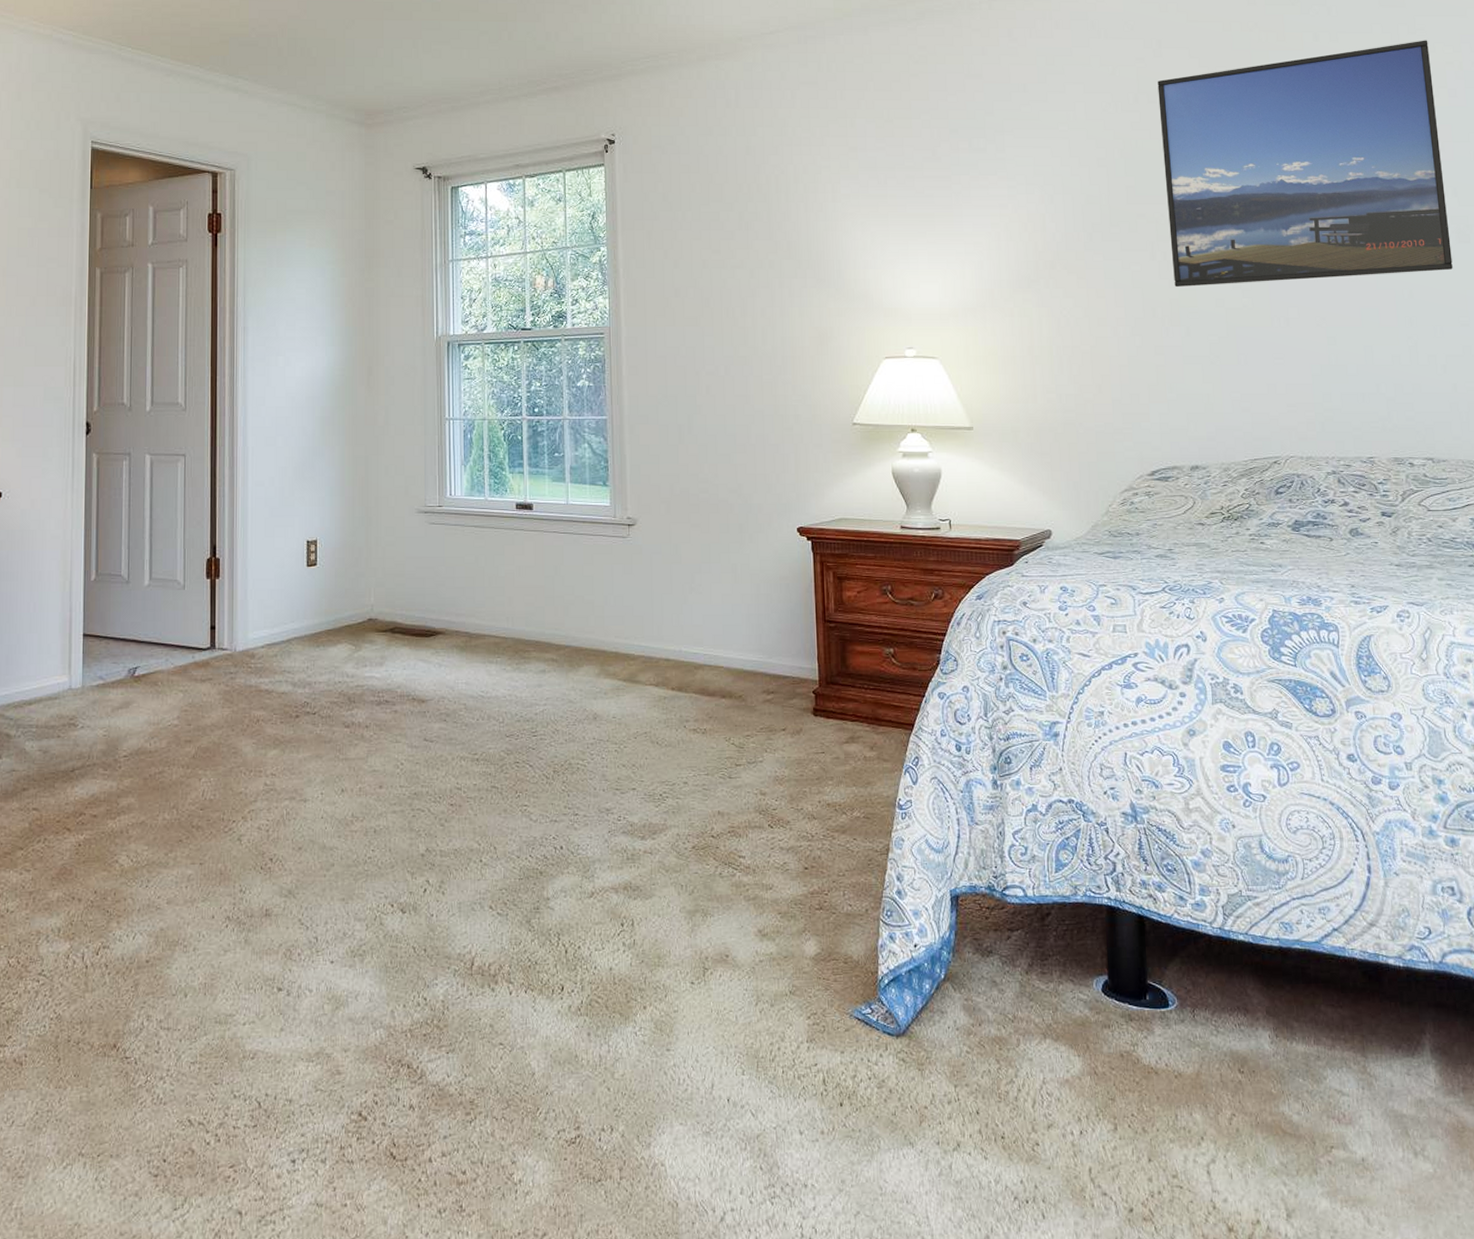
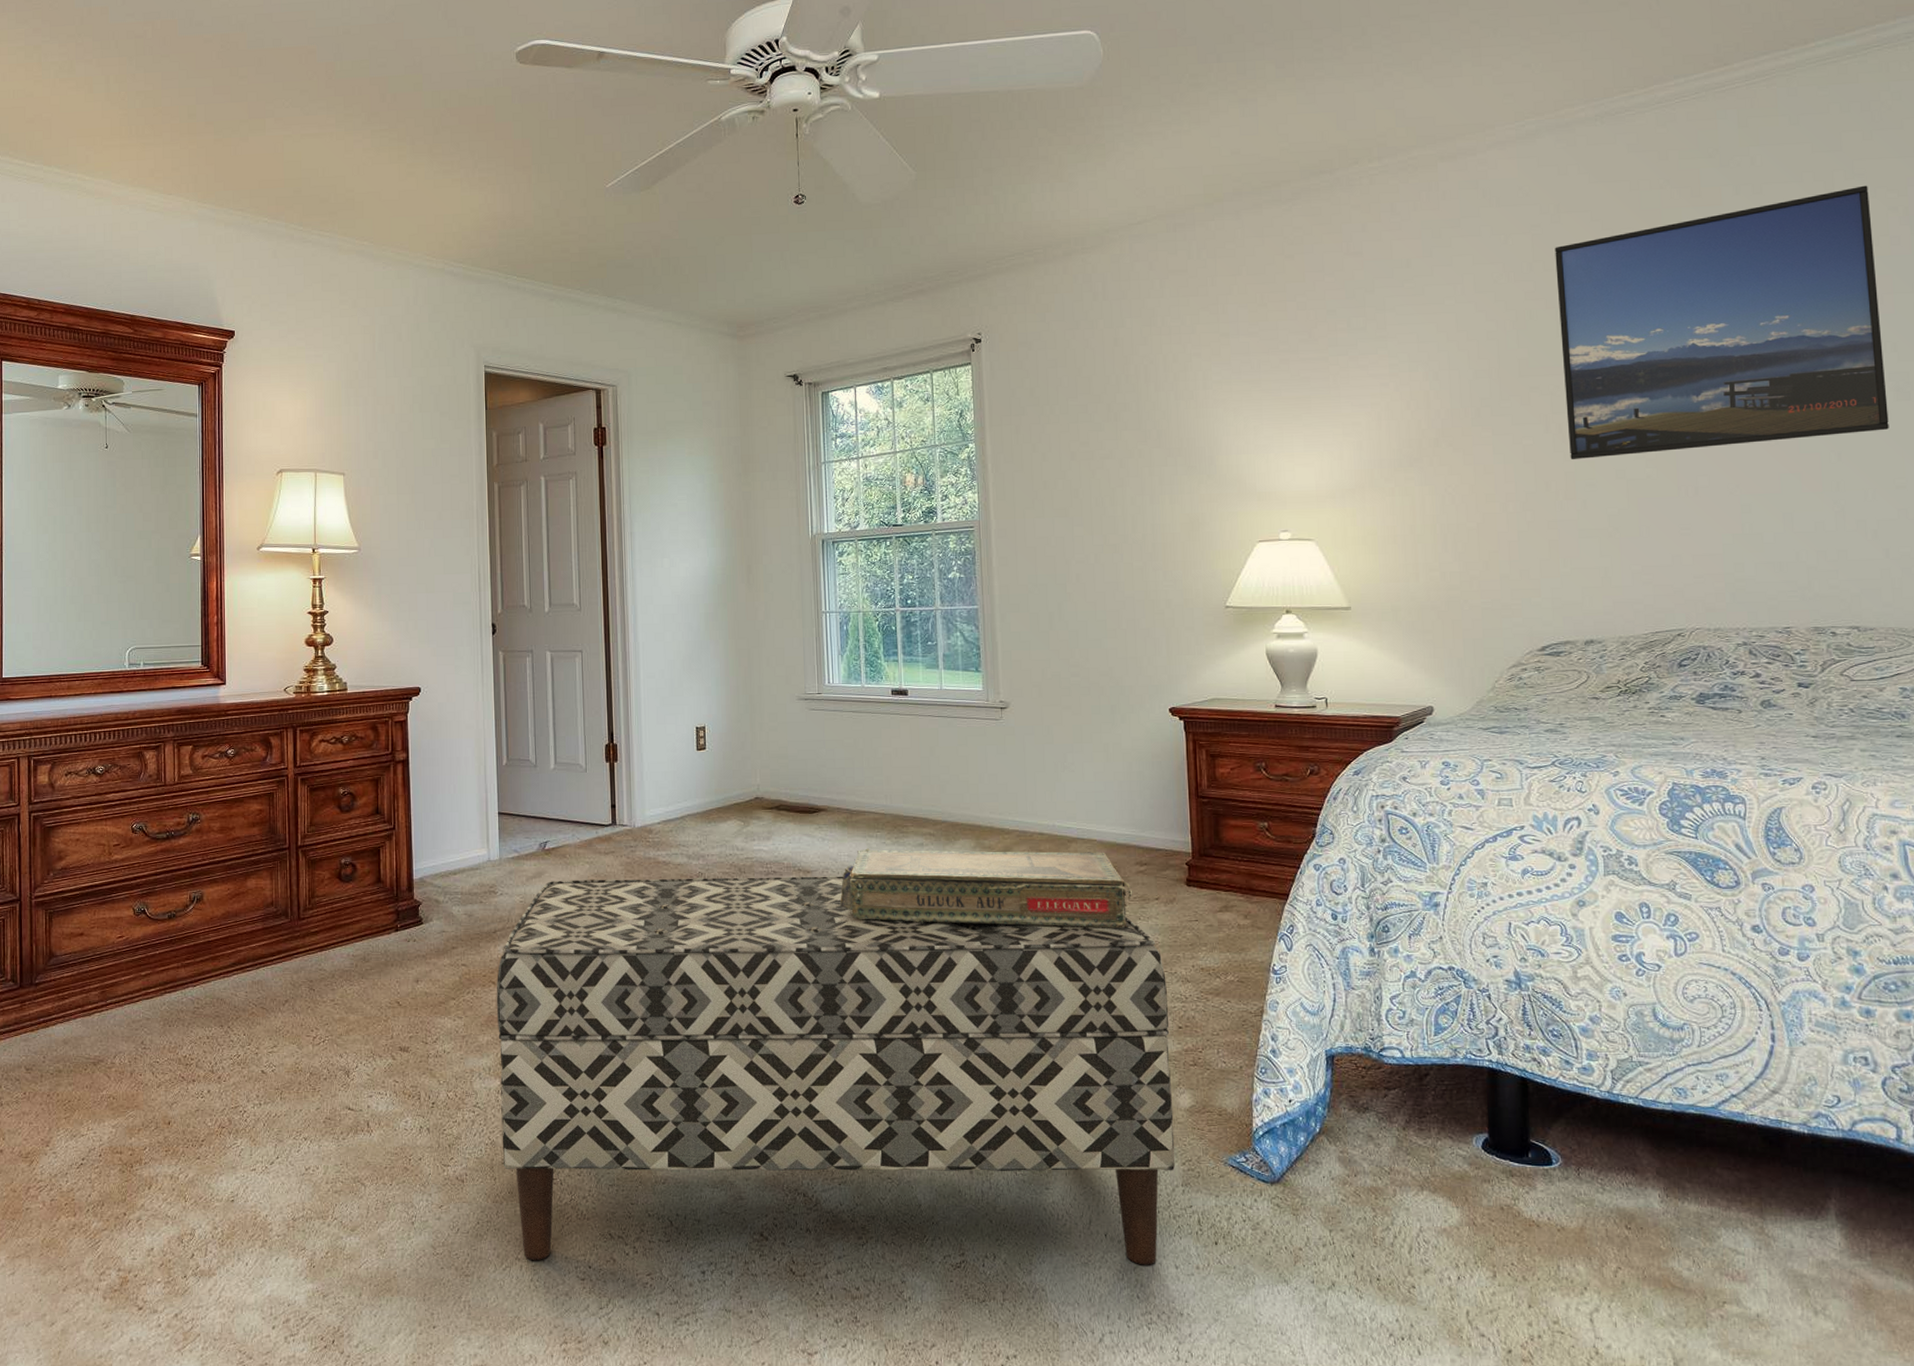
bench: none [69,705,801,1156] -> present [496,876,1176,1265]
decorative box: none [456,675,760,763] -> present [840,848,1133,929]

